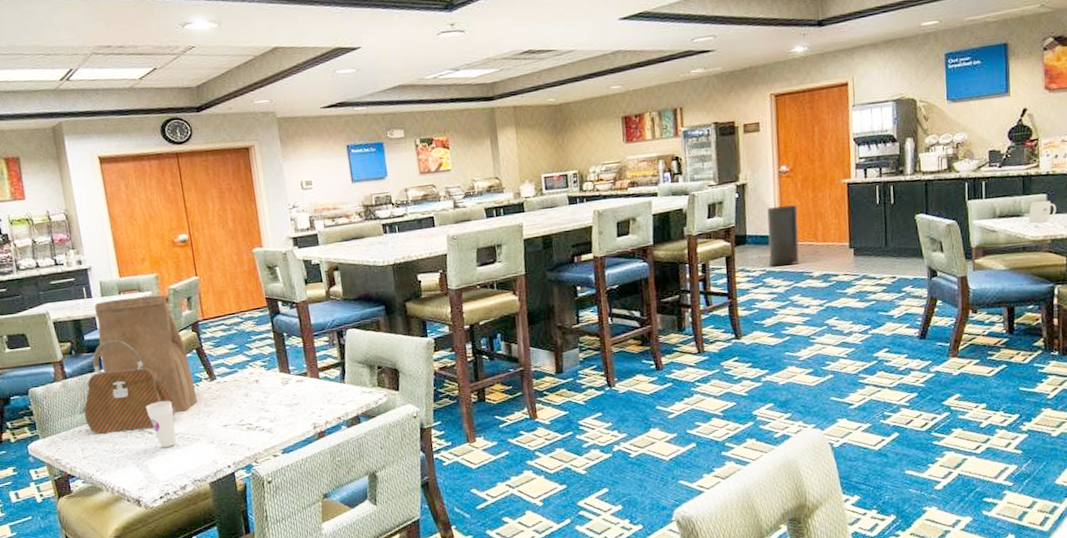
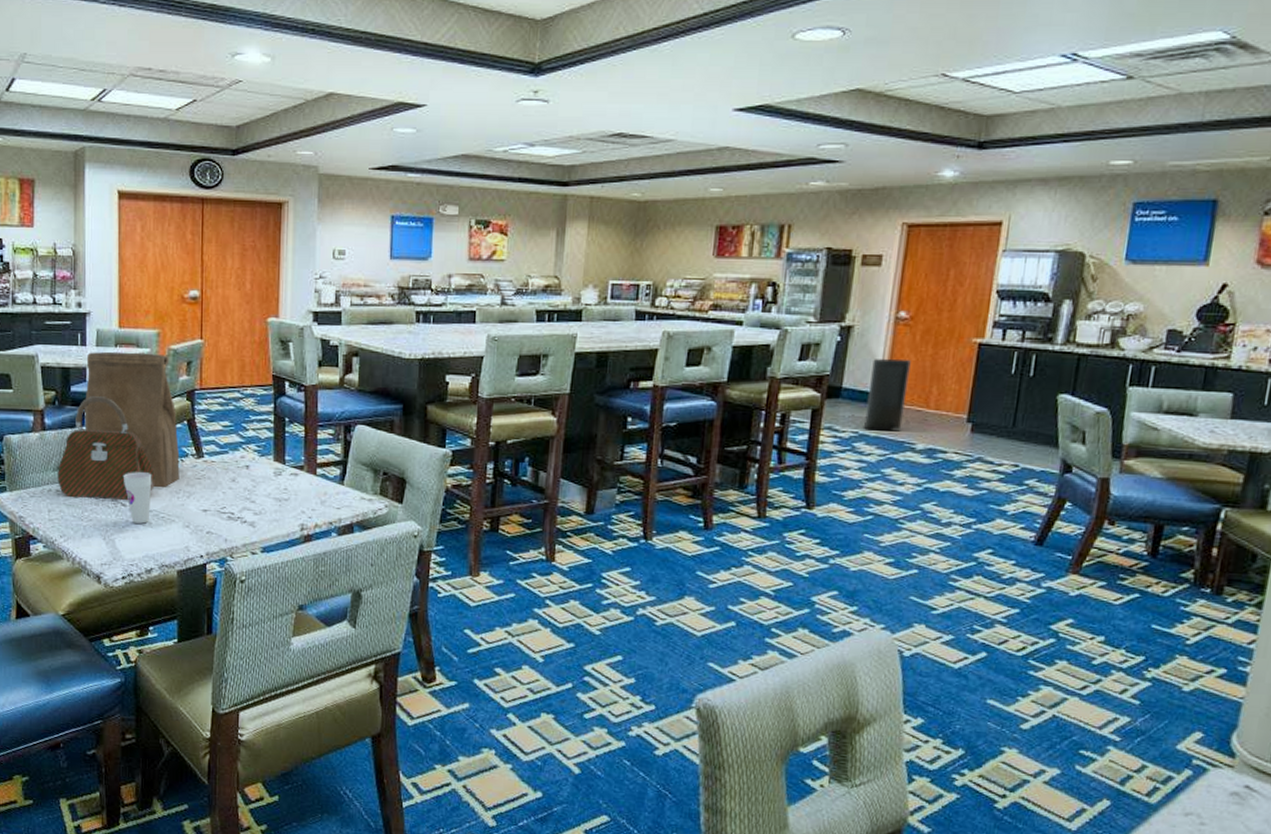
mug: present [1029,200,1057,223] -> none [1204,400,1243,427]

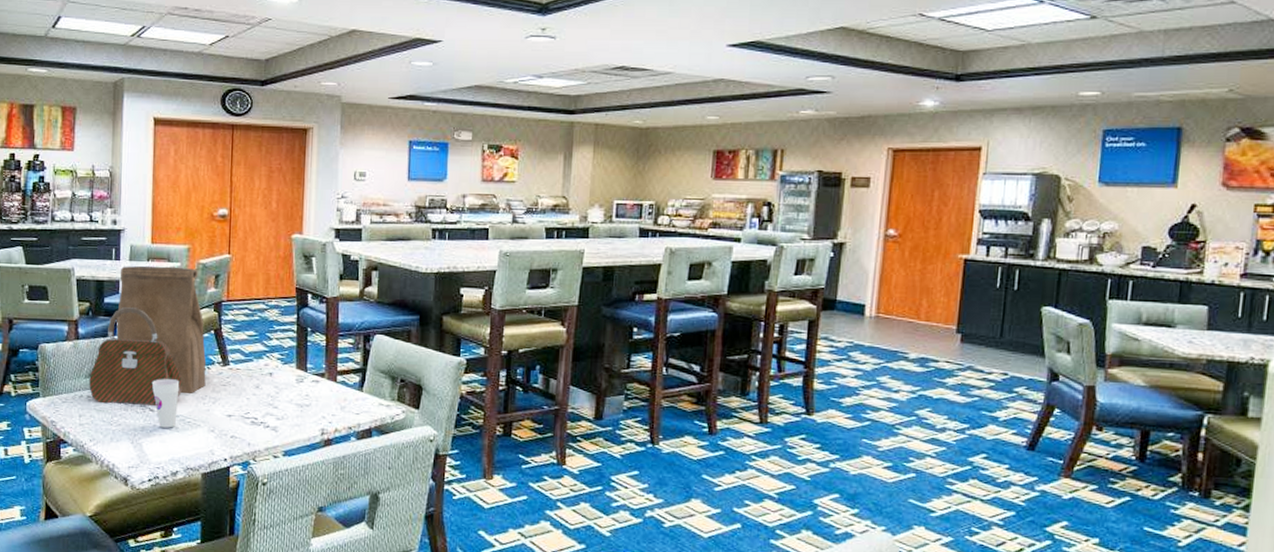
pedal bin: present [864,358,911,432] -> none [859,273,901,342]

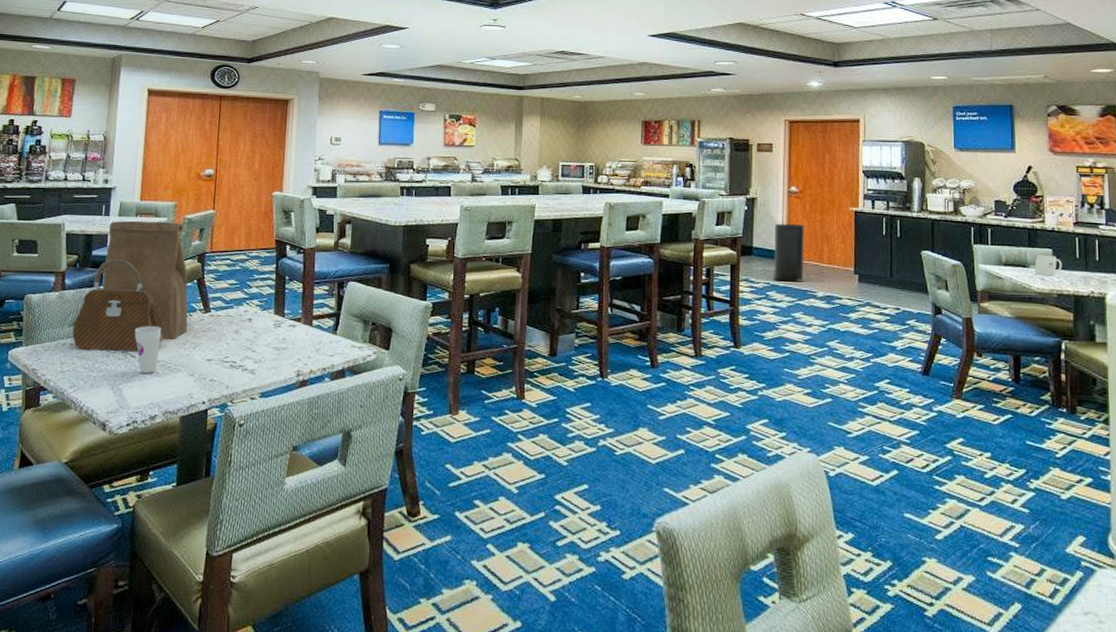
pedal bin: none [859,273,901,342] -> present [774,223,805,282]
mug: none [1182,312,1219,338] -> present [1034,254,1063,276]

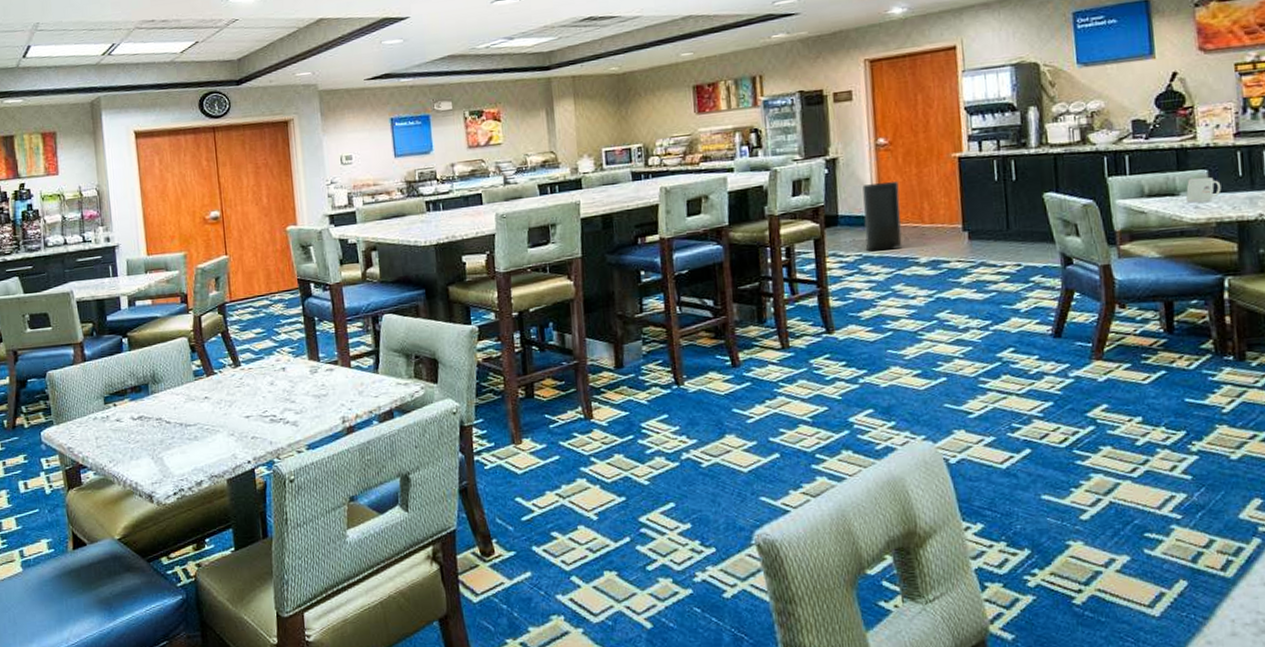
handbag: present [72,259,164,352] -> none [101,321,197,423]
paper bag: present [102,220,189,339] -> none [119,274,220,401]
cup: present [134,326,162,373] -> none [164,388,195,439]

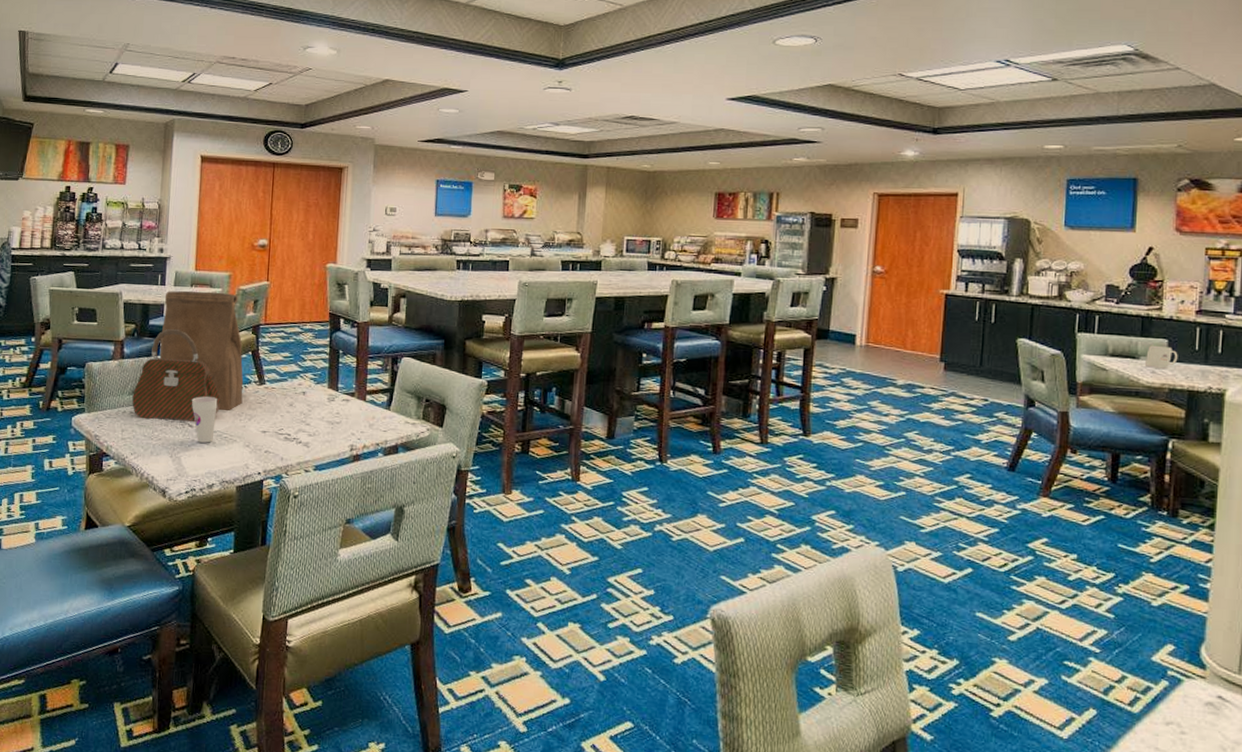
handbag: none [101,321,197,423] -> present [132,329,220,421]
paper bag: none [119,274,220,401] -> present [159,290,244,410]
cup: none [164,388,195,439] -> present [191,396,218,443]
pedal bin: present [862,181,904,252] -> none [851,306,888,369]

